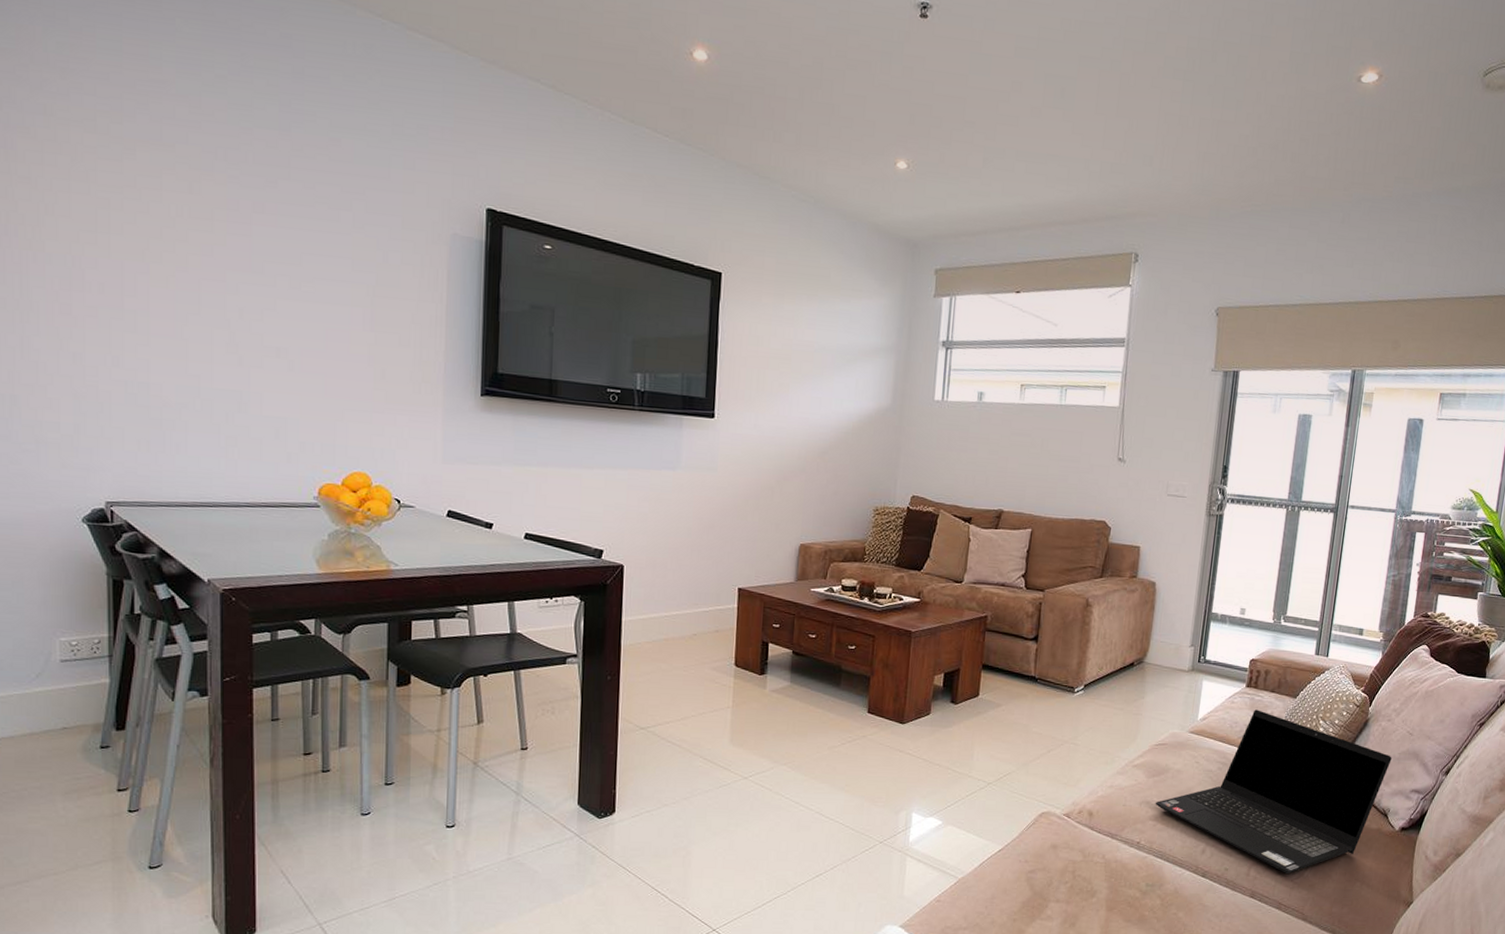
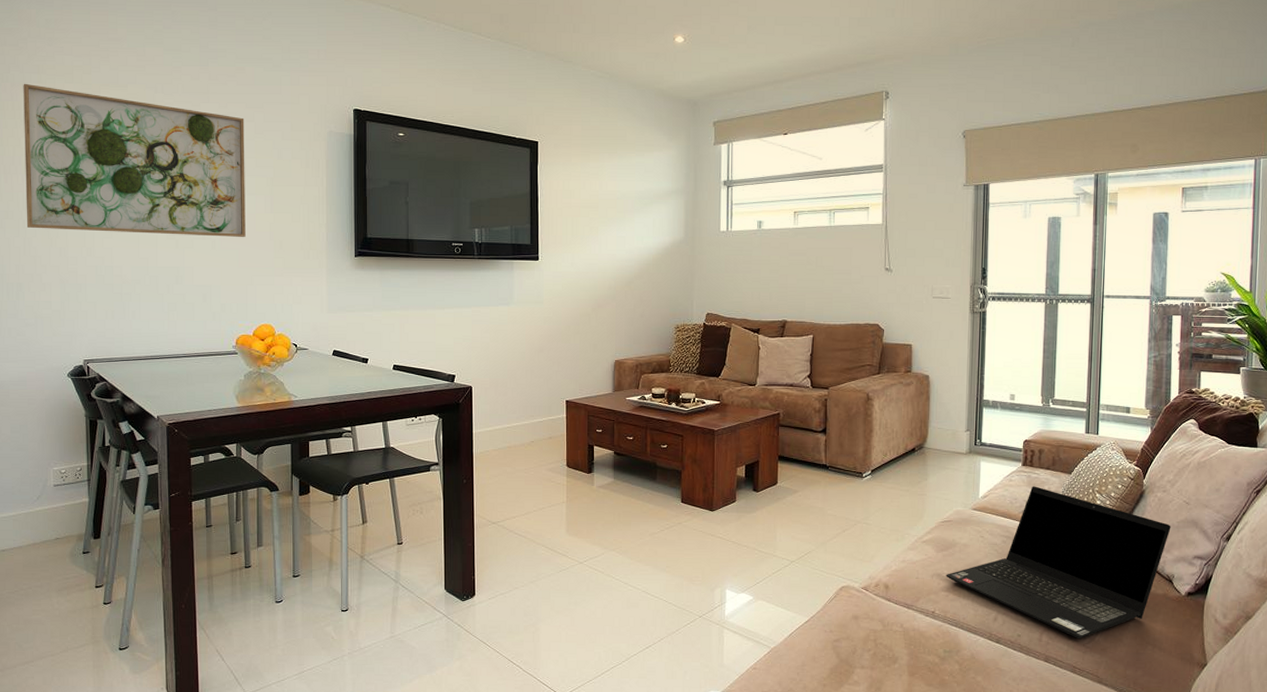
wall art: none [22,126,339,359] -> present [23,83,246,237]

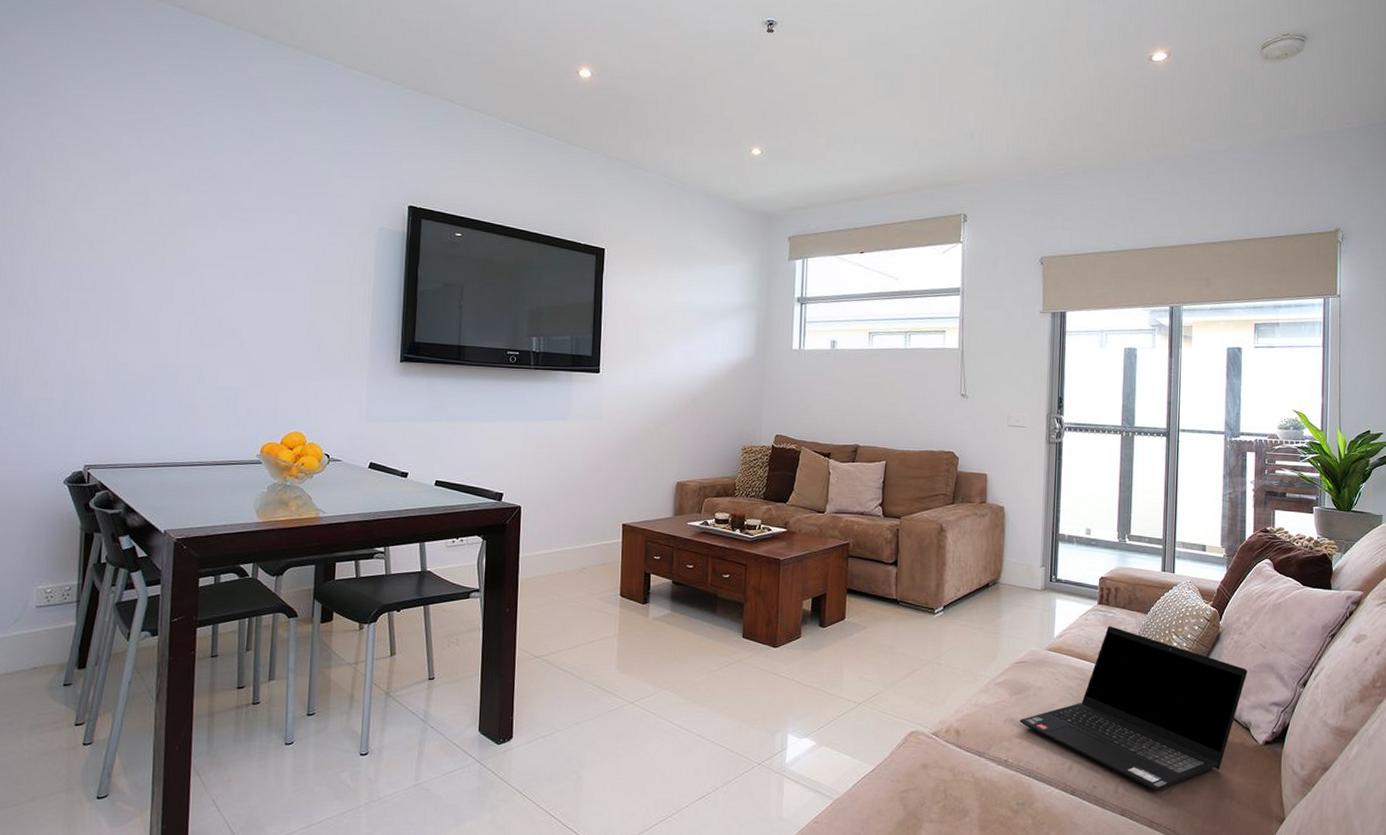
wall art: present [23,83,246,237] -> none [31,161,288,336]

